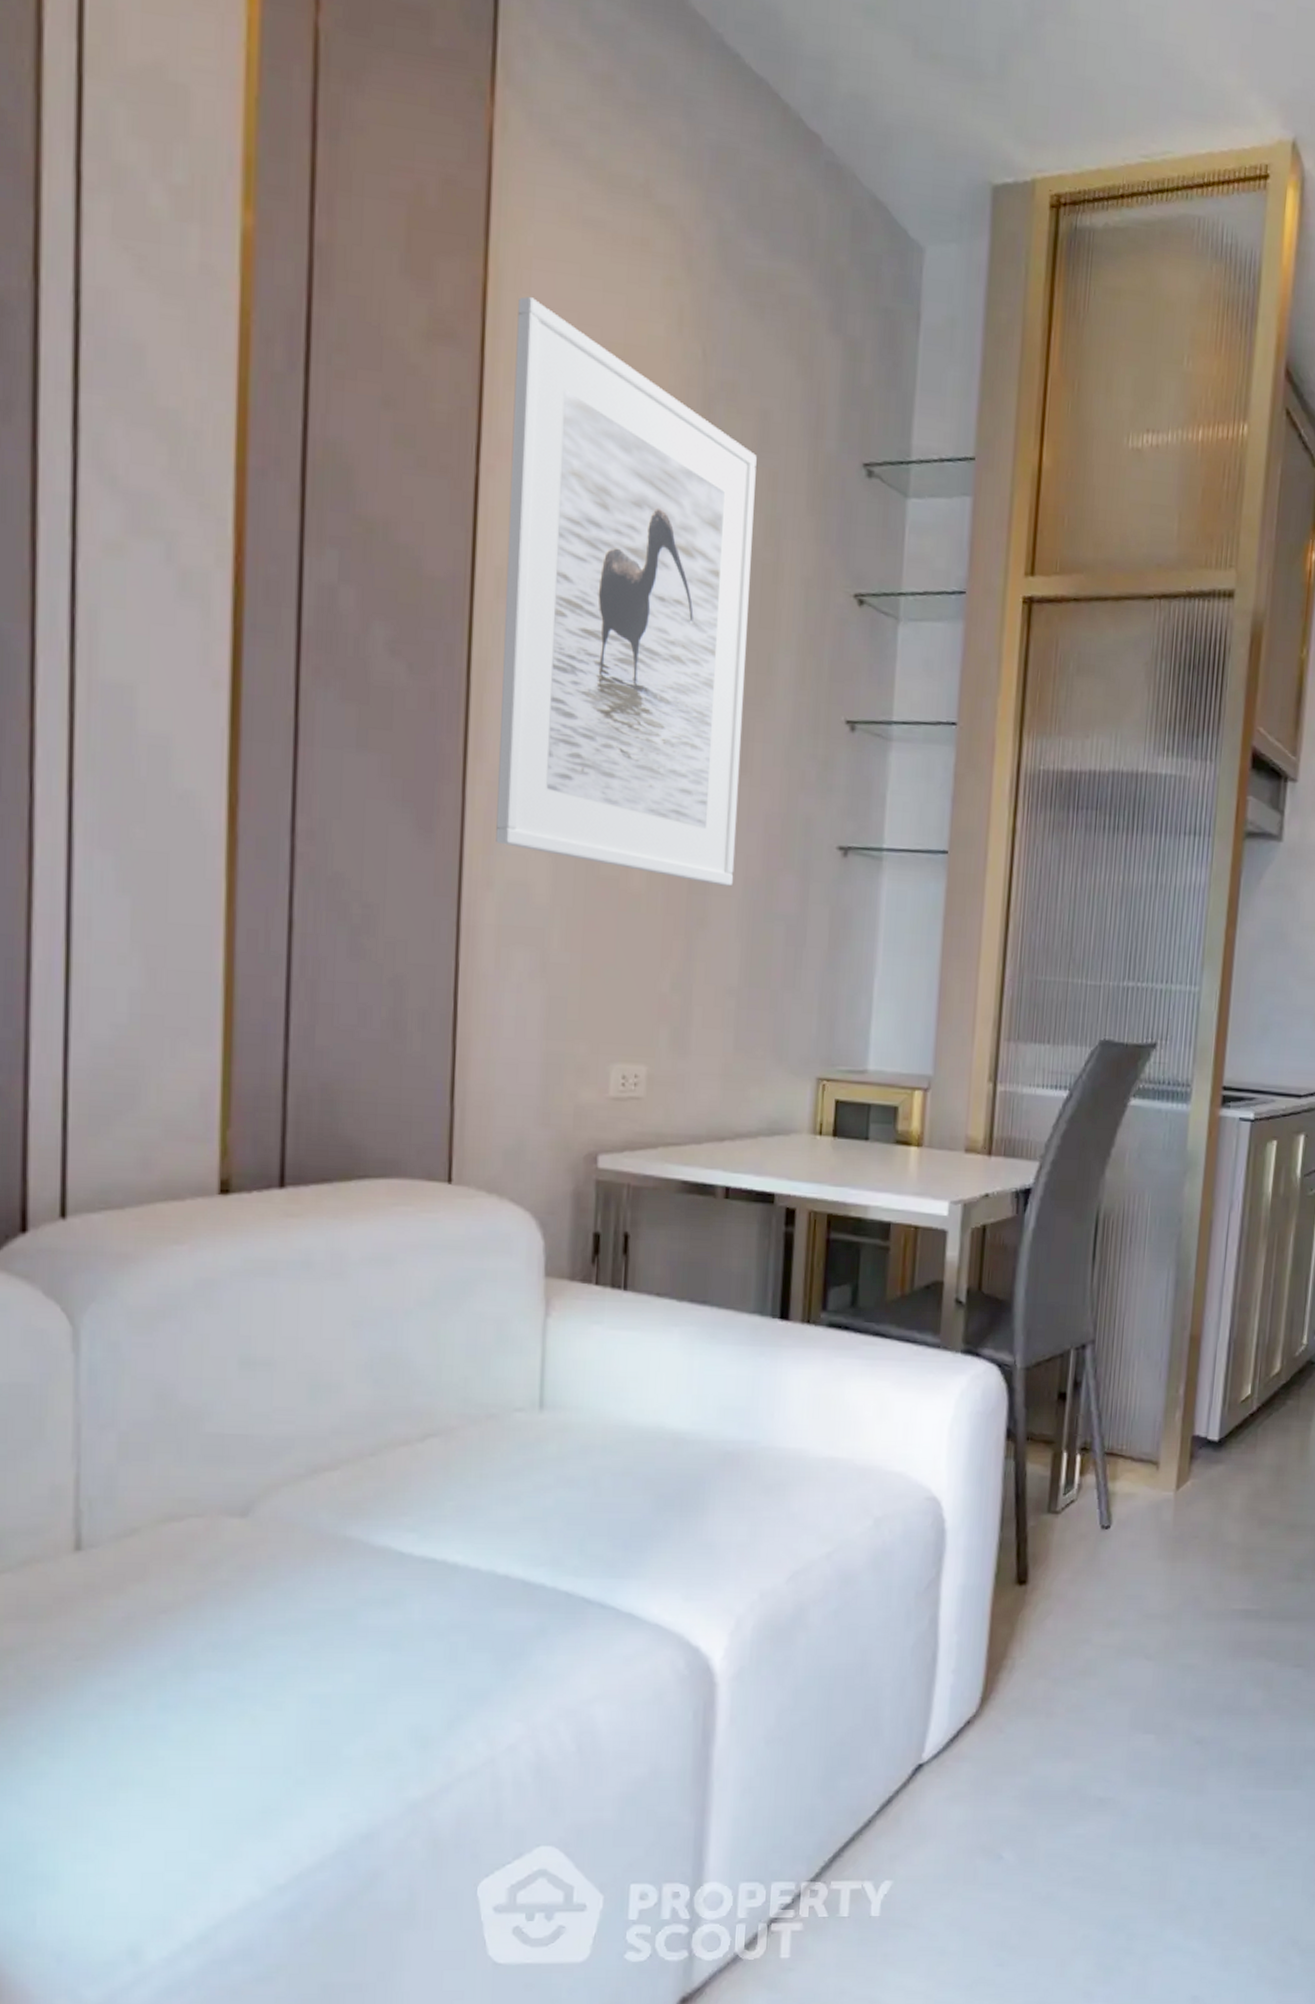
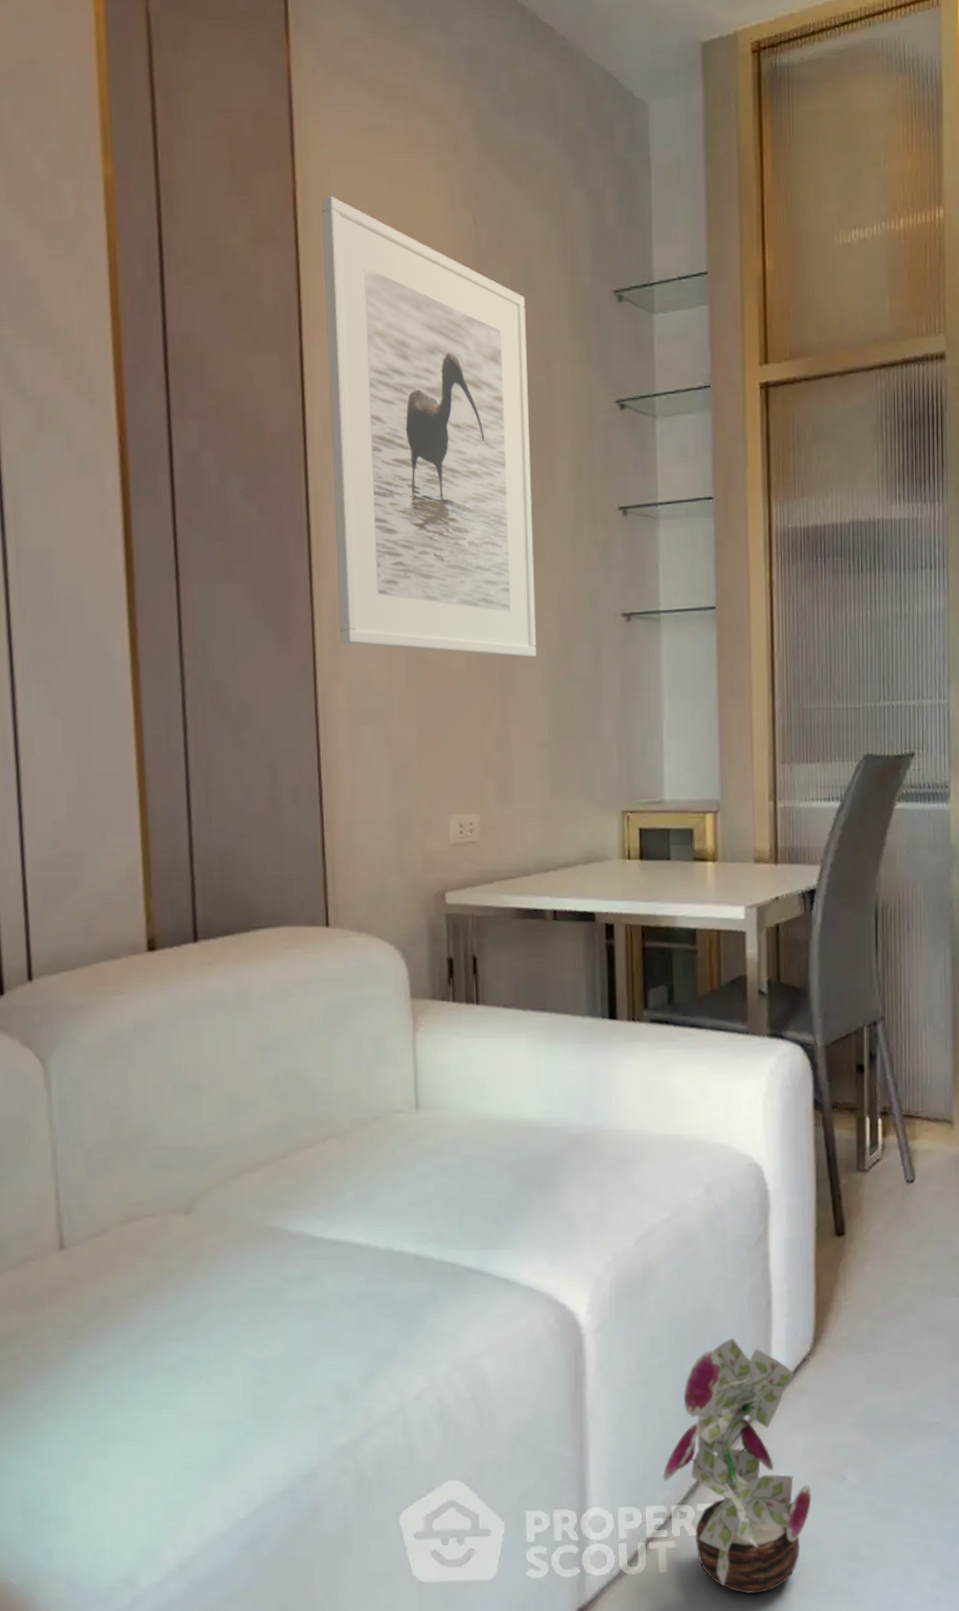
decorative plant: none [794,1694,963,1985] -> present [663,1338,812,1594]

